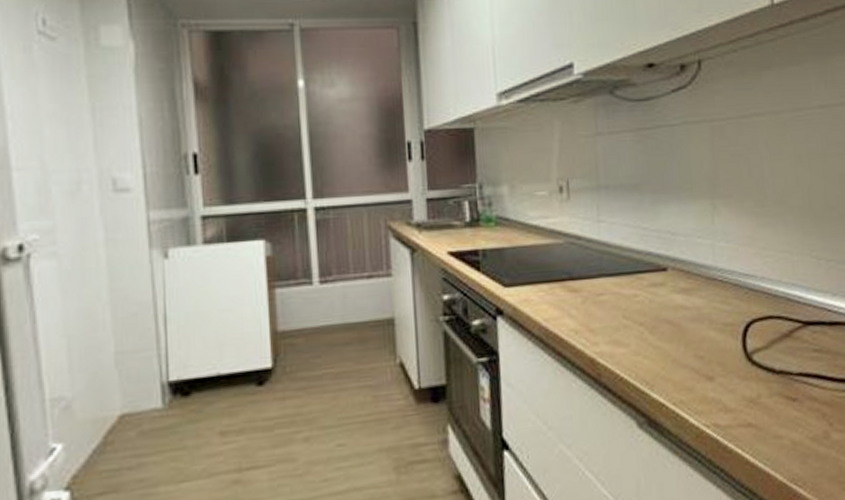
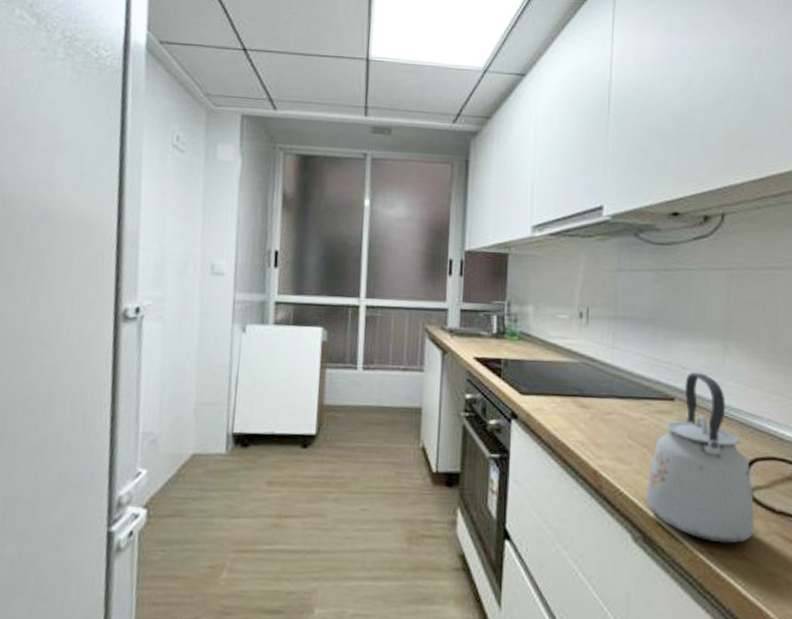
kettle: none [646,237,757,414] -> present [645,372,754,544]

